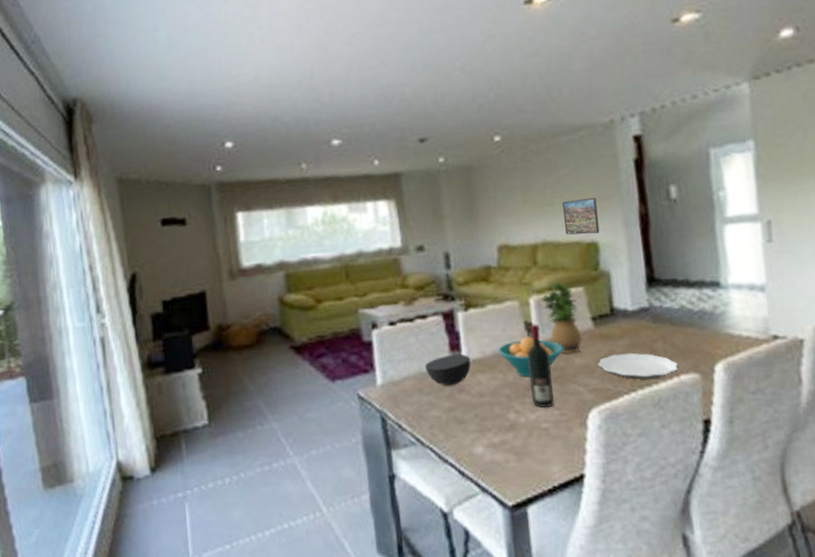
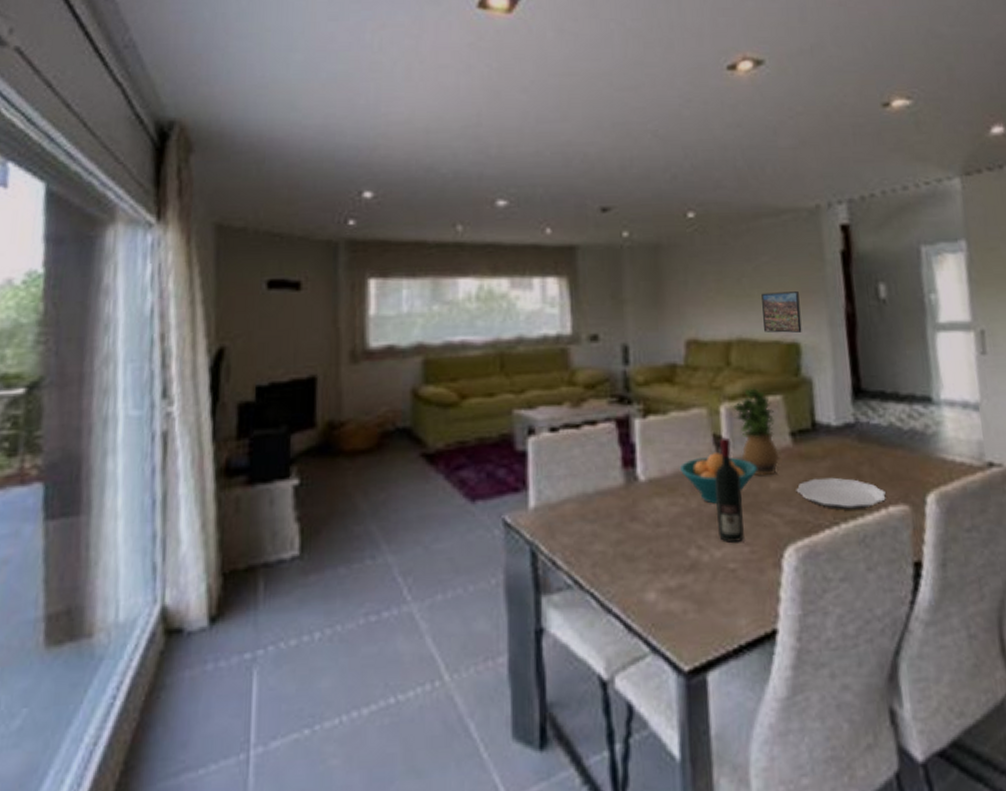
bowl: present [424,353,471,387] -> none [590,471,648,513]

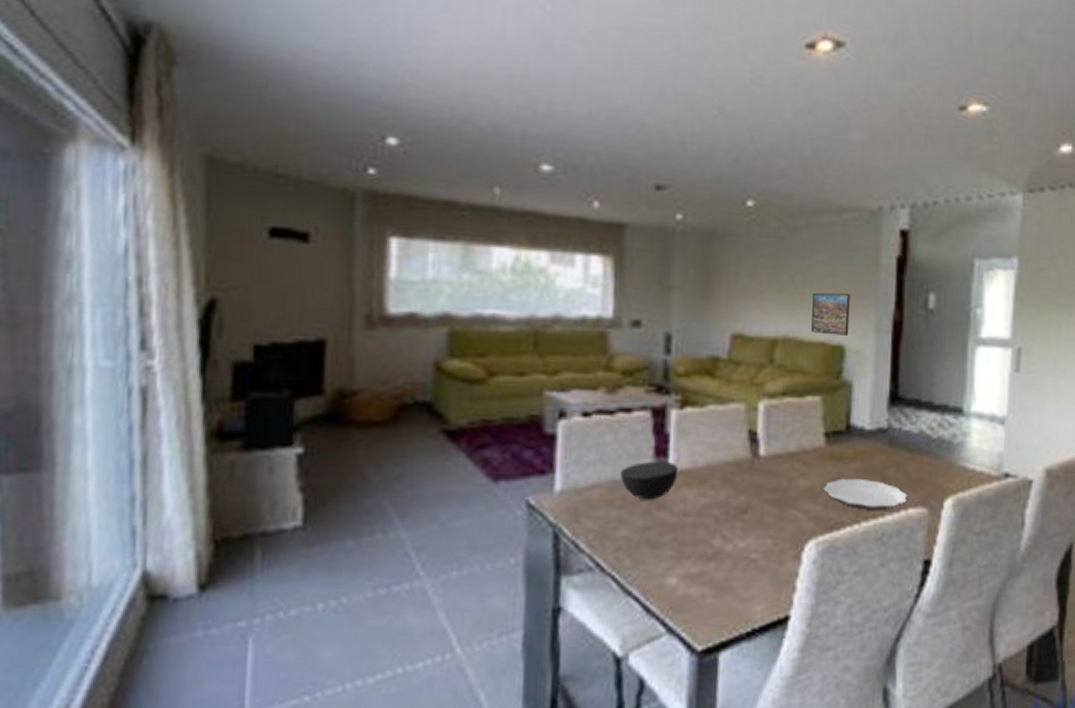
bowl: none [590,471,648,513] -> present [619,461,679,500]
fruit bowl: present [679,453,757,504] -> none [712,448,788,497]
wine bottle: present [715,437,744,543] -> none [743,433,771,534]
potted plant: present [733,388,779,477] -> none [771,387,811,474]

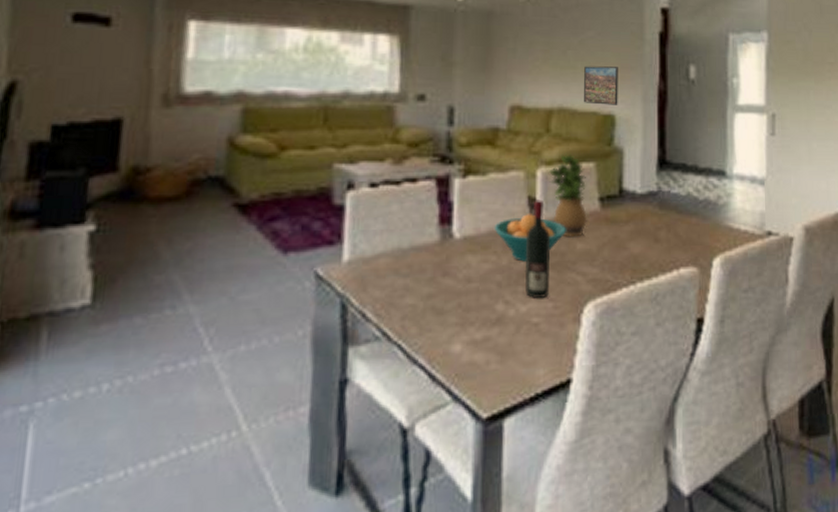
bowl: present [619,461,679,500] -> none [405,228,462,268]
fruit bowl: none [712,448,788,497] -> present [494,214,566,262]
wine bottle: none [743,433,771,534] -> present [525,200,550,298]
potted plant: none [771,387,811,474] -> present [549,155,587,238]
plate: present [823,478,907,510] -> none [600,240,678,271]

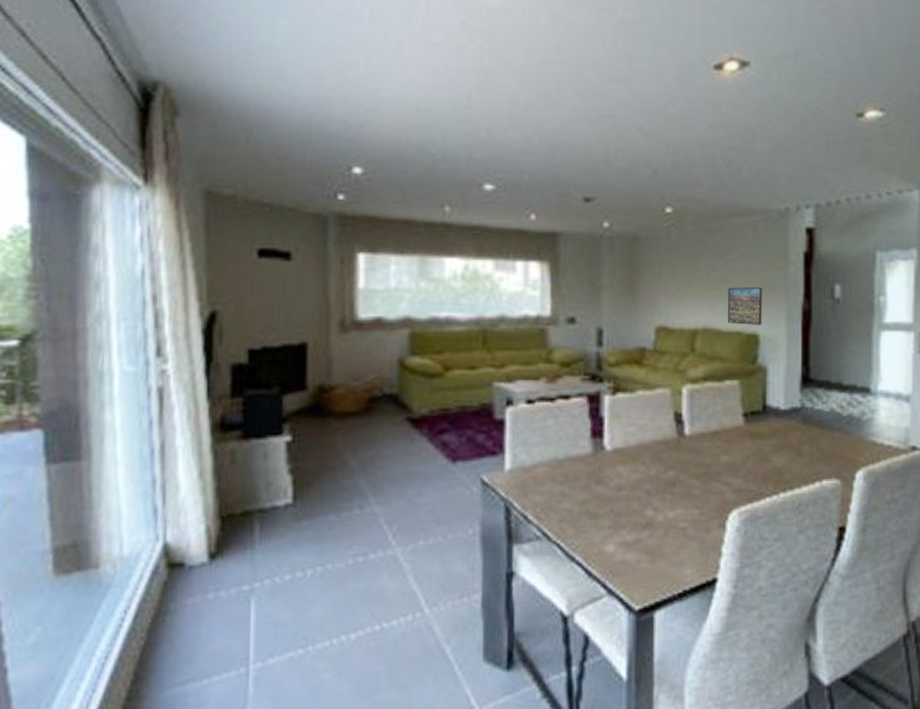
fruit bowl: present [494,214,566,262] -> none [642,428,711,472]
wine bottle: present [525,200,550,298] -> none [672,415,695,505]
potted plant: present [549,155,587,238] -> none [694,373,731,451]

